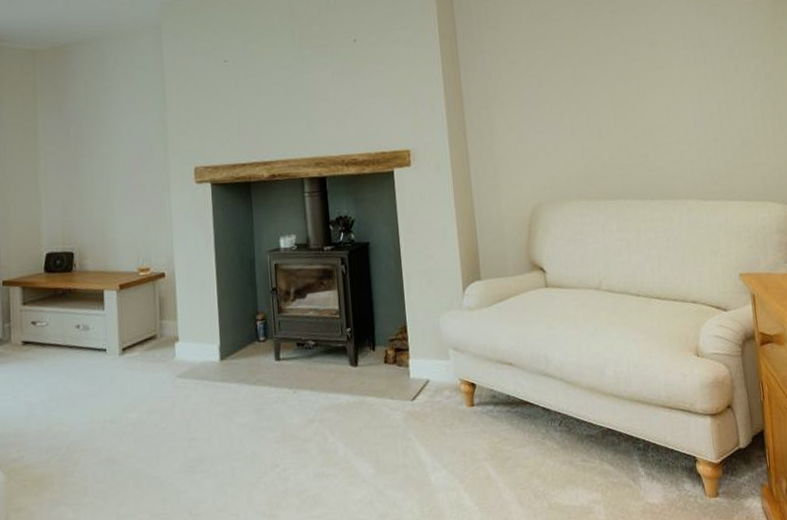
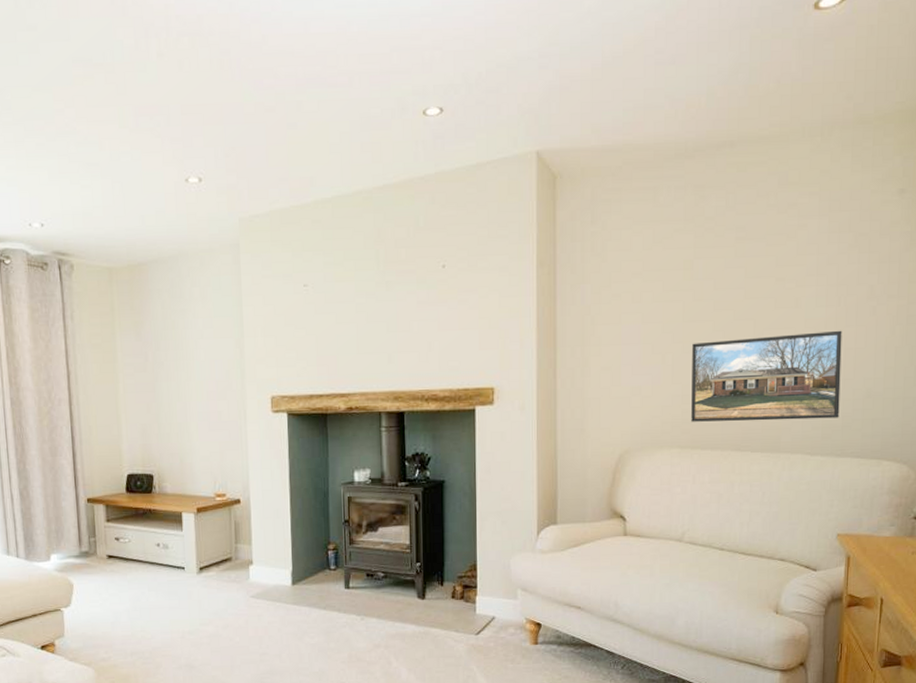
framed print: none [585,86,723,174] -> present [691,330,842,422]

